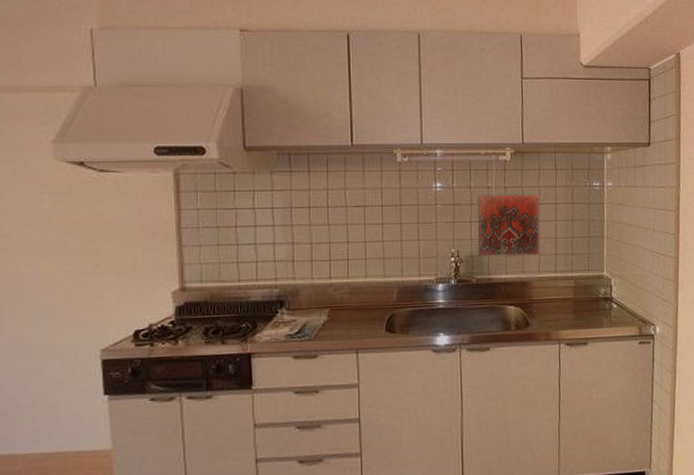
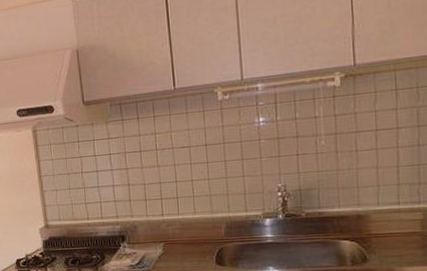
decorative tile: present [477,194,540,257] -> none [304,119,378,190]

